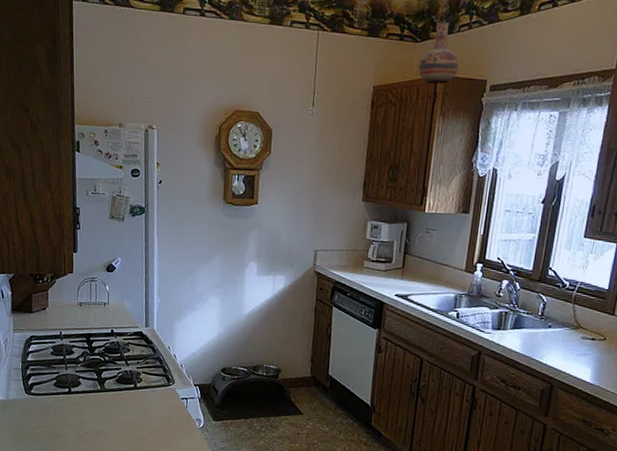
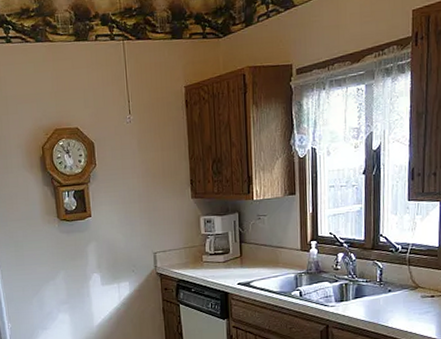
vase: present [418,21,460,84] -> none [225,14,264,76]

